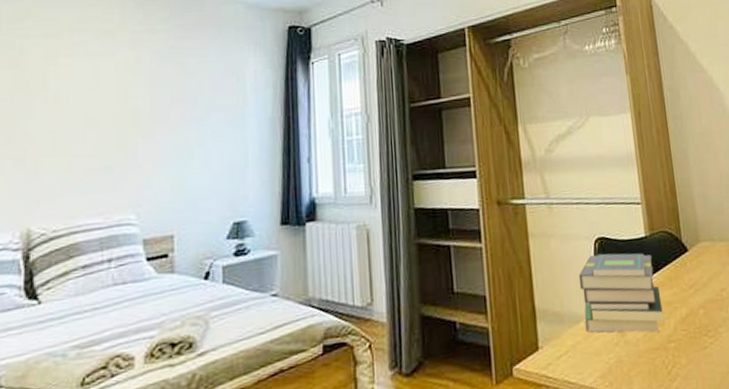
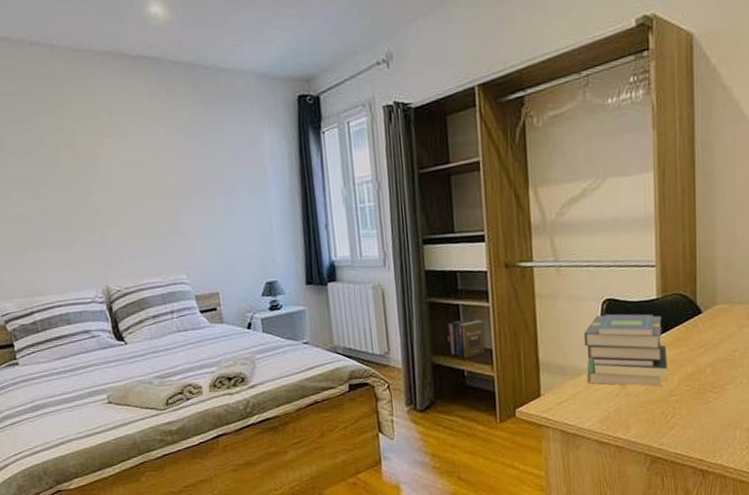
books: none [437,261,478,308] -> present [446,318,485,358]

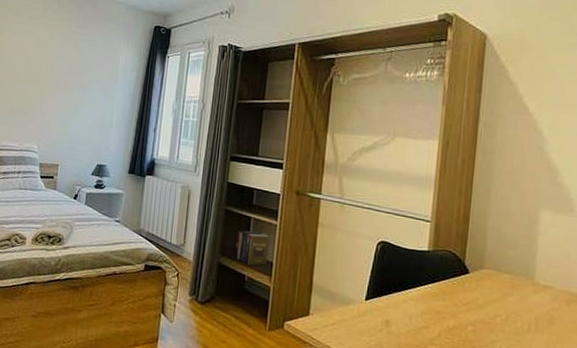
books: present [583,313,668,387] -> none [353,254,432,333]

